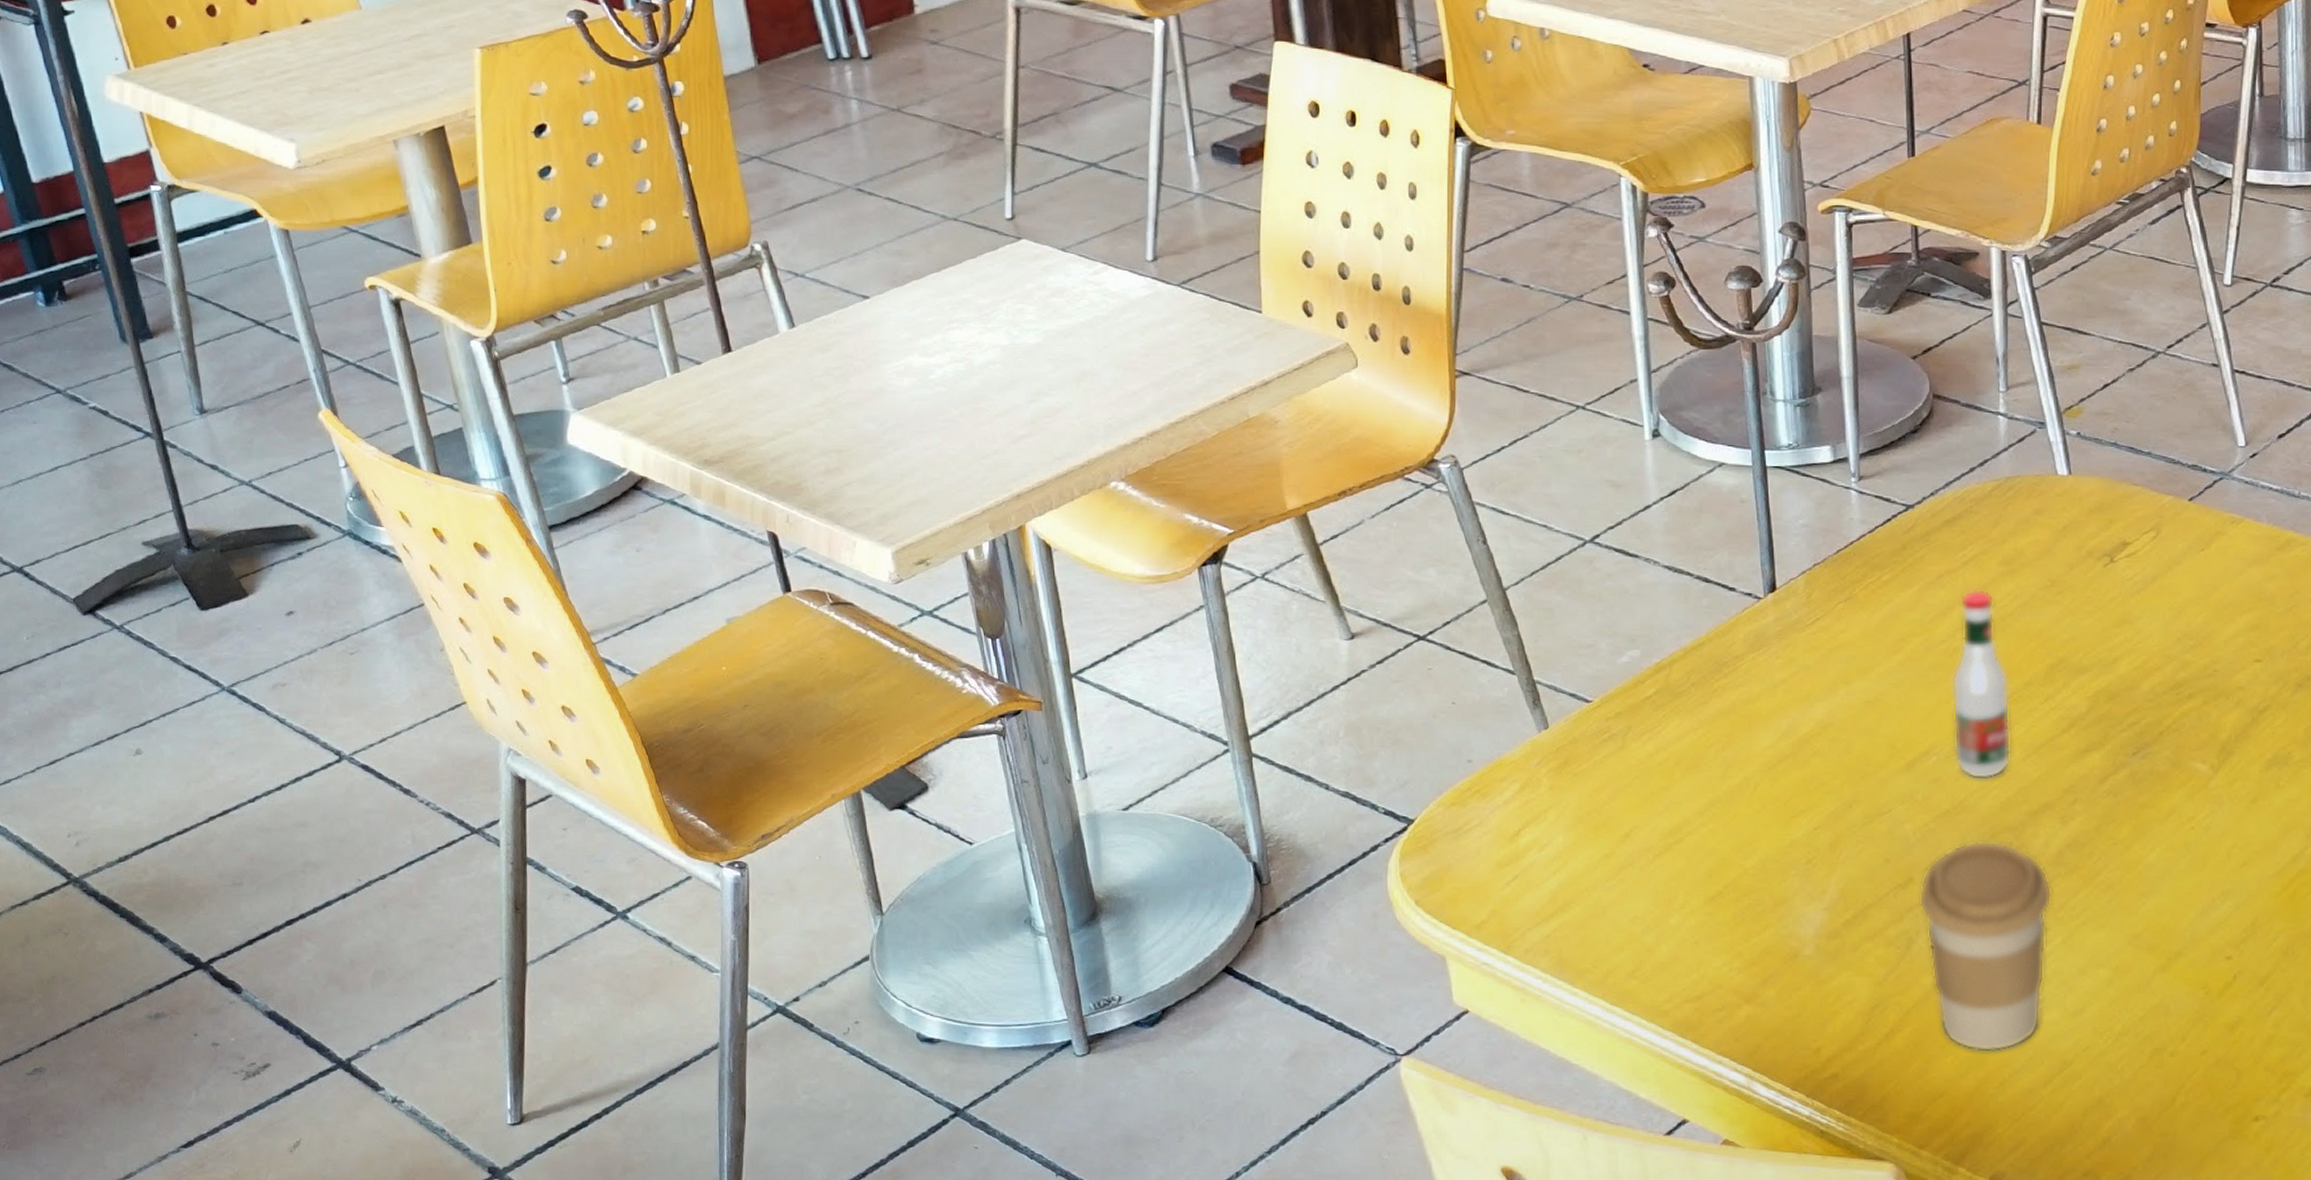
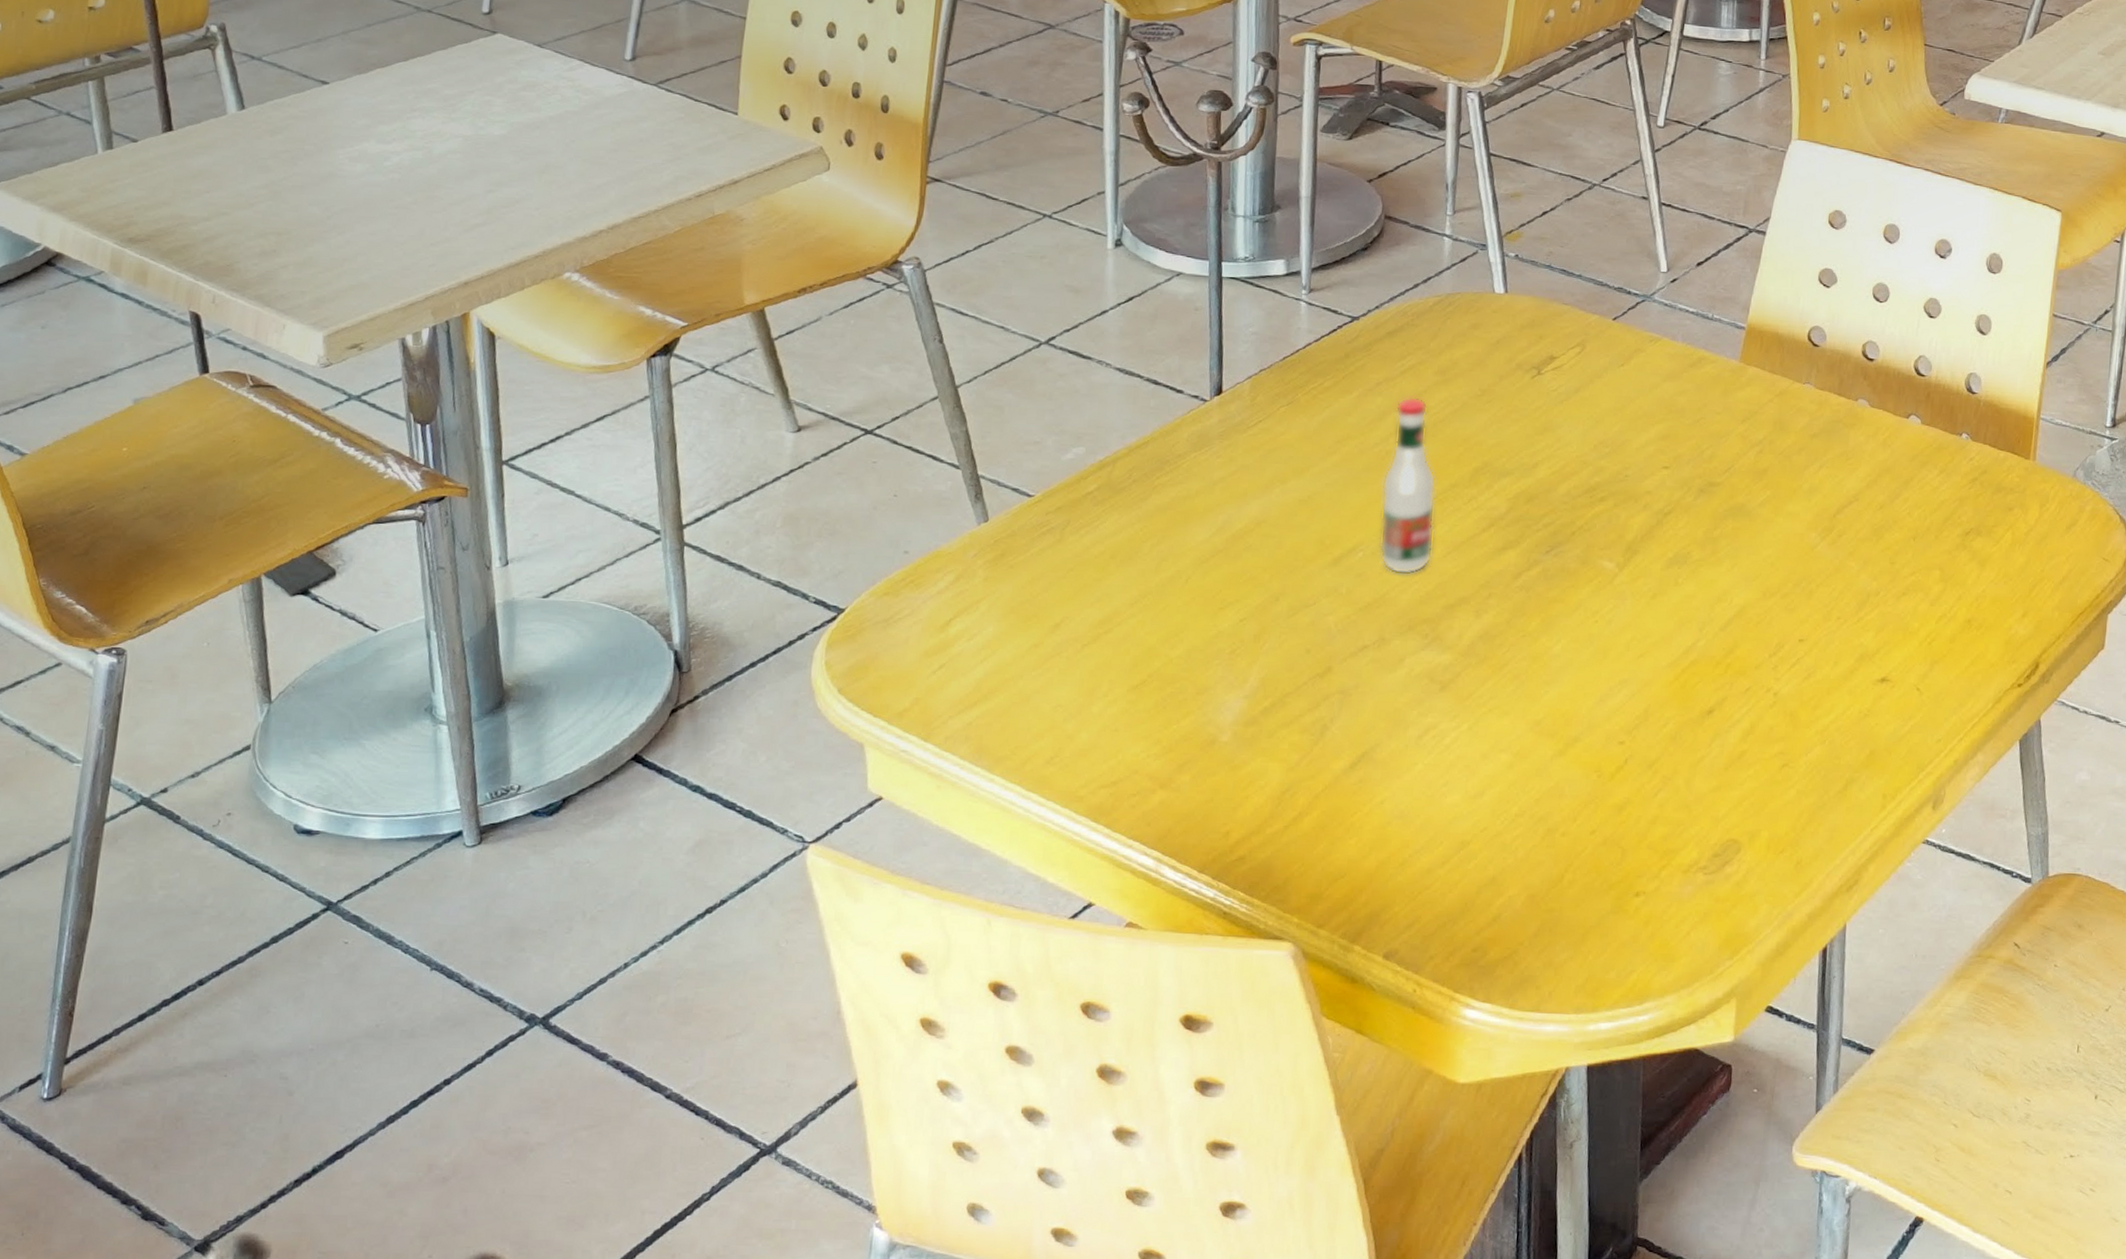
coffee cup: present [1919,840,2052,1052] -> none [1335,632,1462,834]

